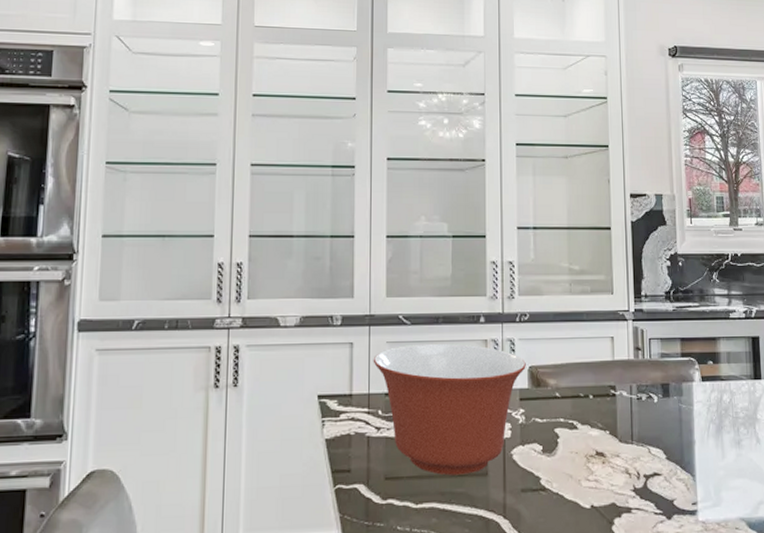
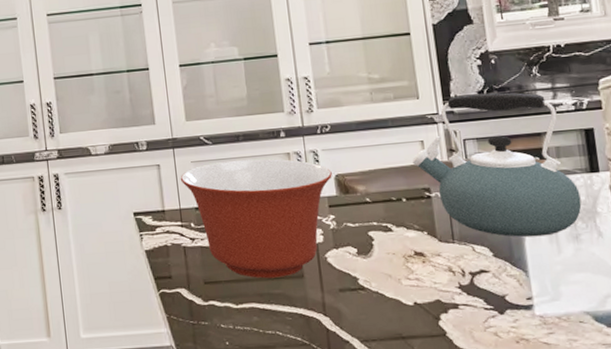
kettle: none [601,294,745,441] -> present [412,92,582,237]

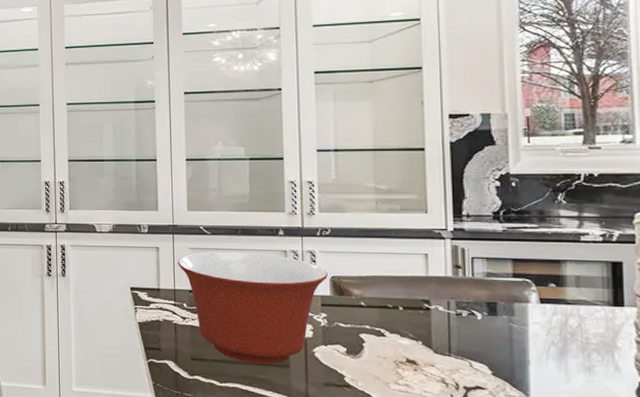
kettle: present [412,92,582,237] -> none [413,214,599,363]

